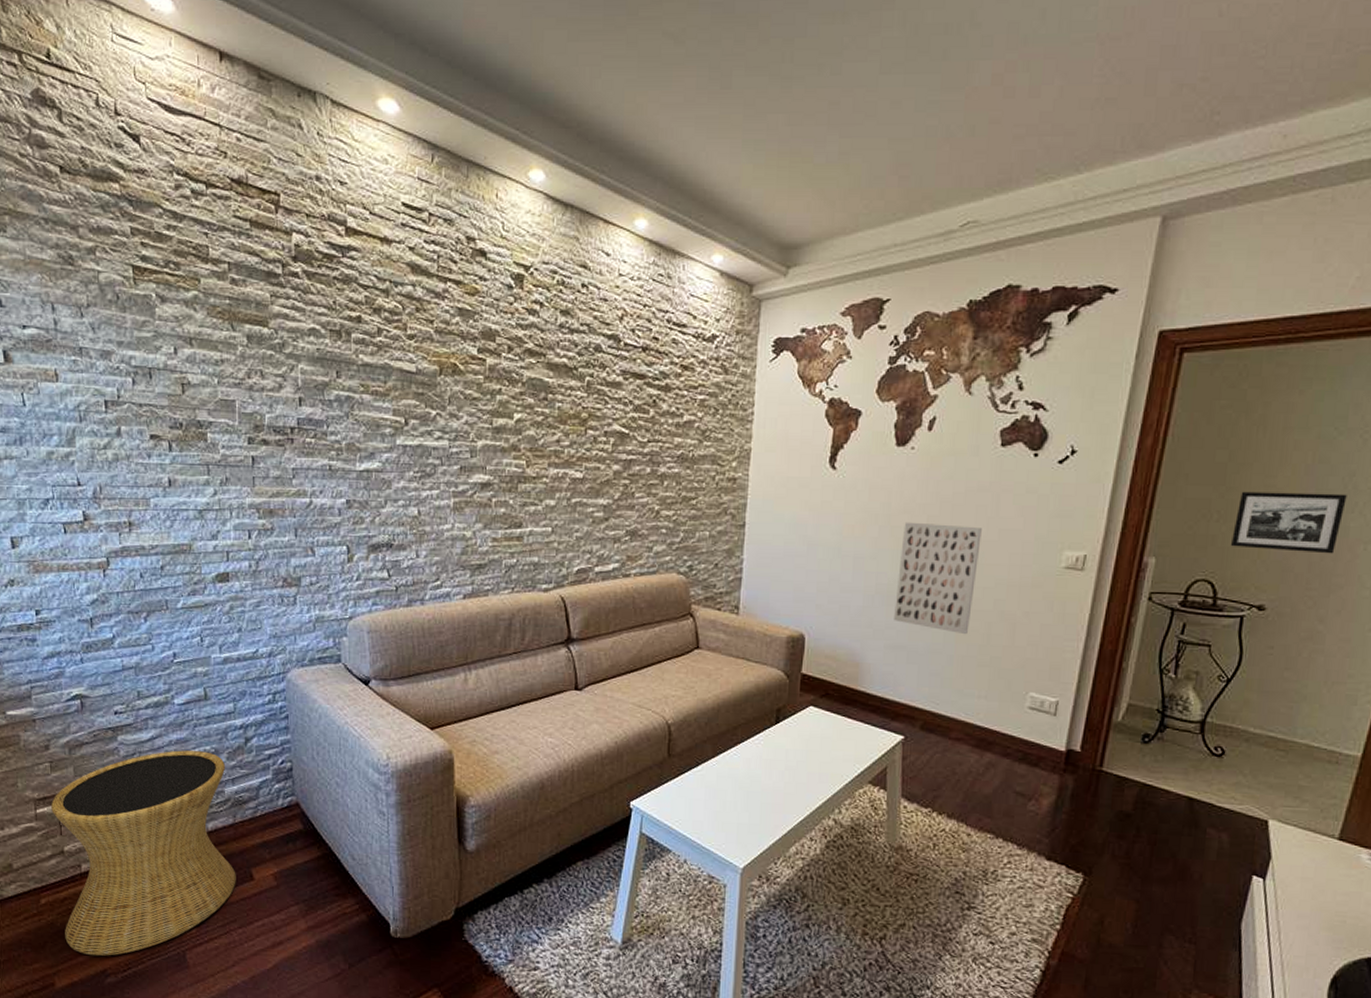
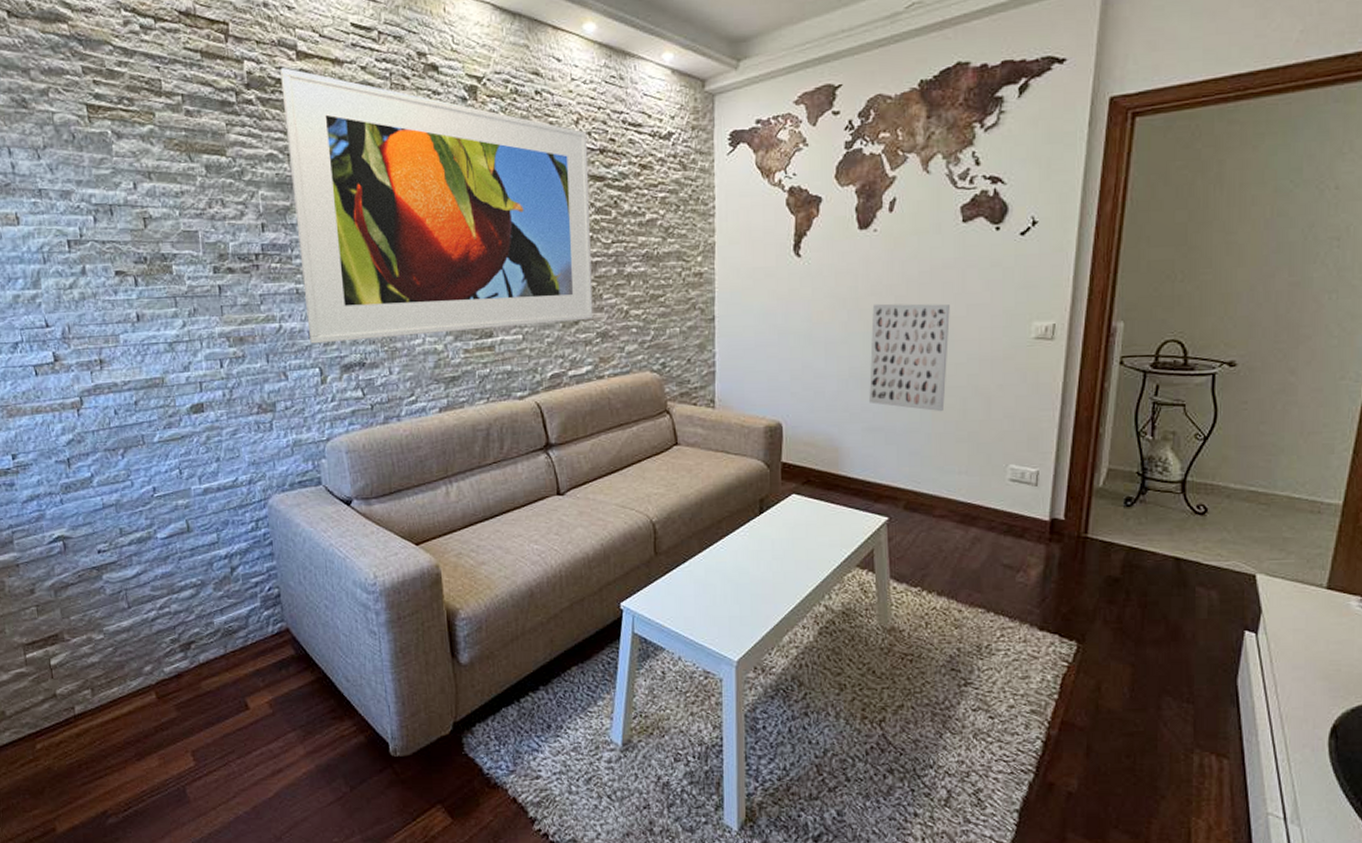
side table: present [51,750,236,956] -> none [40,584,232,797]
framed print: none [328,243,631,522] -> present [280,68,594,344]
picture frame: present [1230,491,1347,554] -> none [1196,245,1308,306]

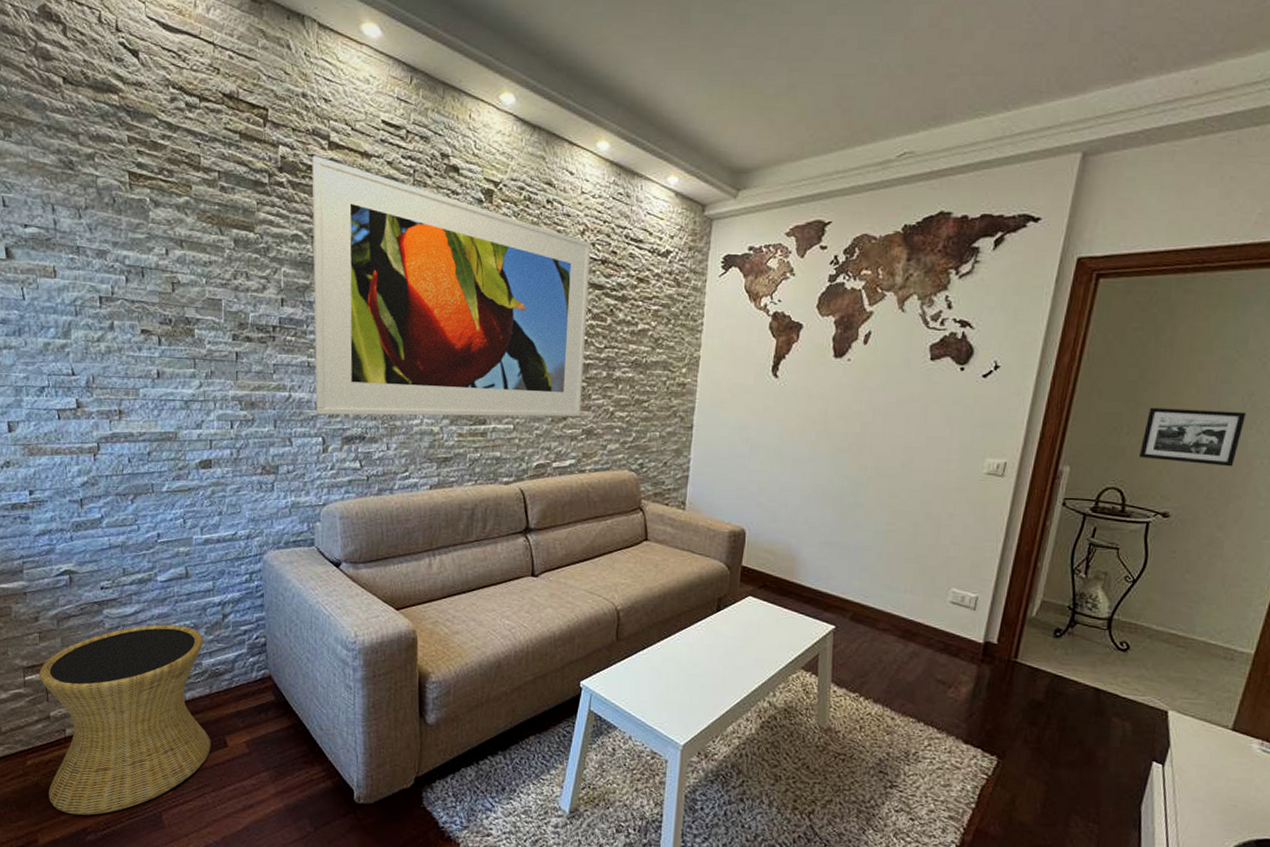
side table: none [40,584,232,797] -> present [39,624,211,815]
wall art: present [869,303,950,412] -> none [828,427,911,534]
picture frame: none [1196,245,1308,306] -> present [1138,407,1246,467]

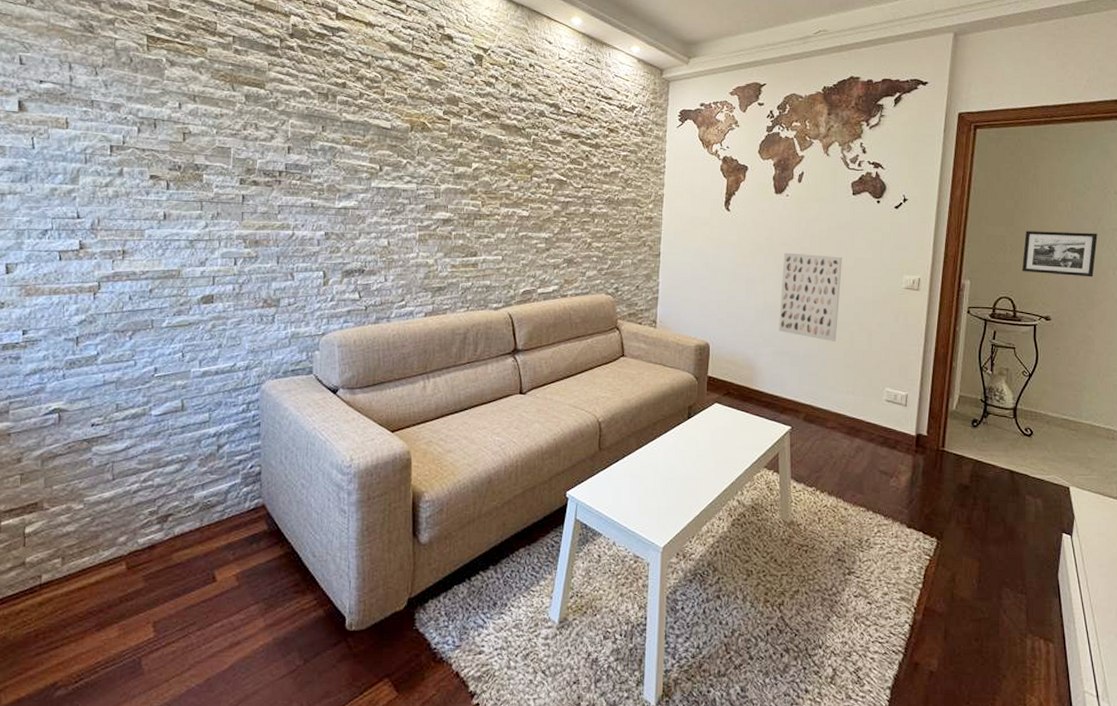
side table: present [39,624,211,815] -> none [16,459,199,668]
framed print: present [312,156,591,417] -> none [317,25,568,251]
wall art: none [828,427,911,534] -> present [779,252,842,342]

